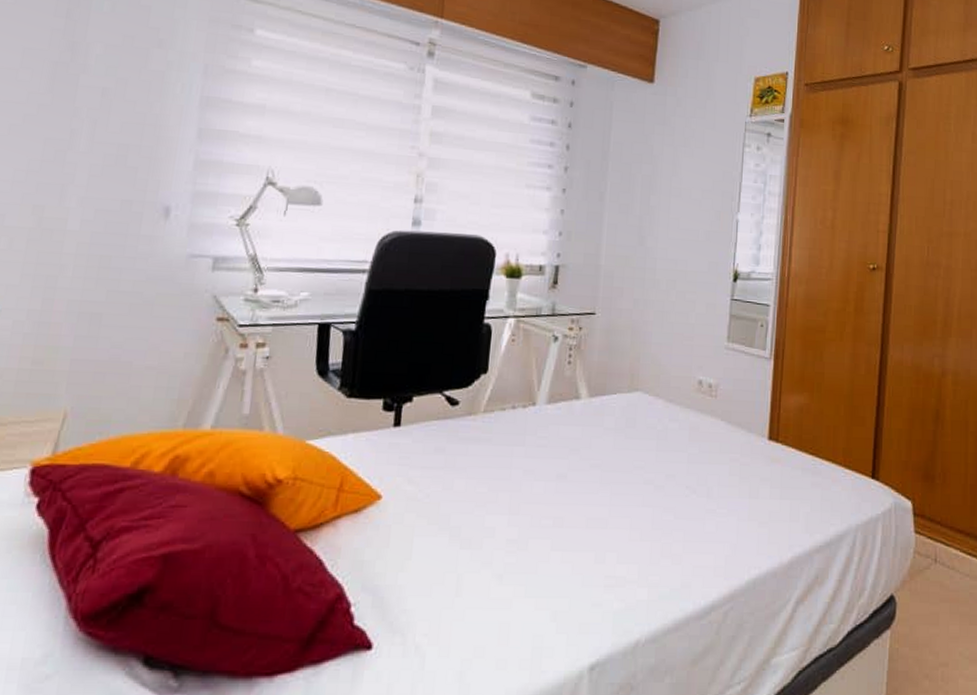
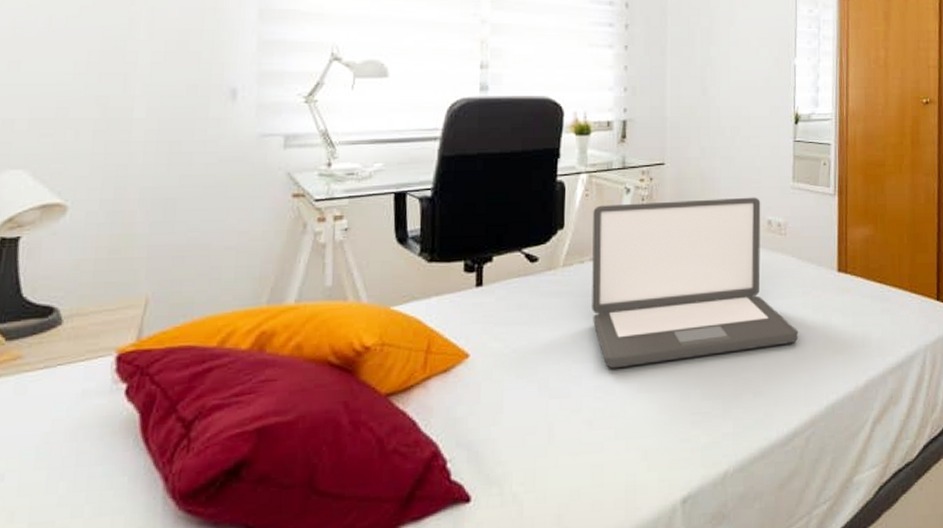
laptop: none [510,352,724,523] -> present [592,197,799,369]

